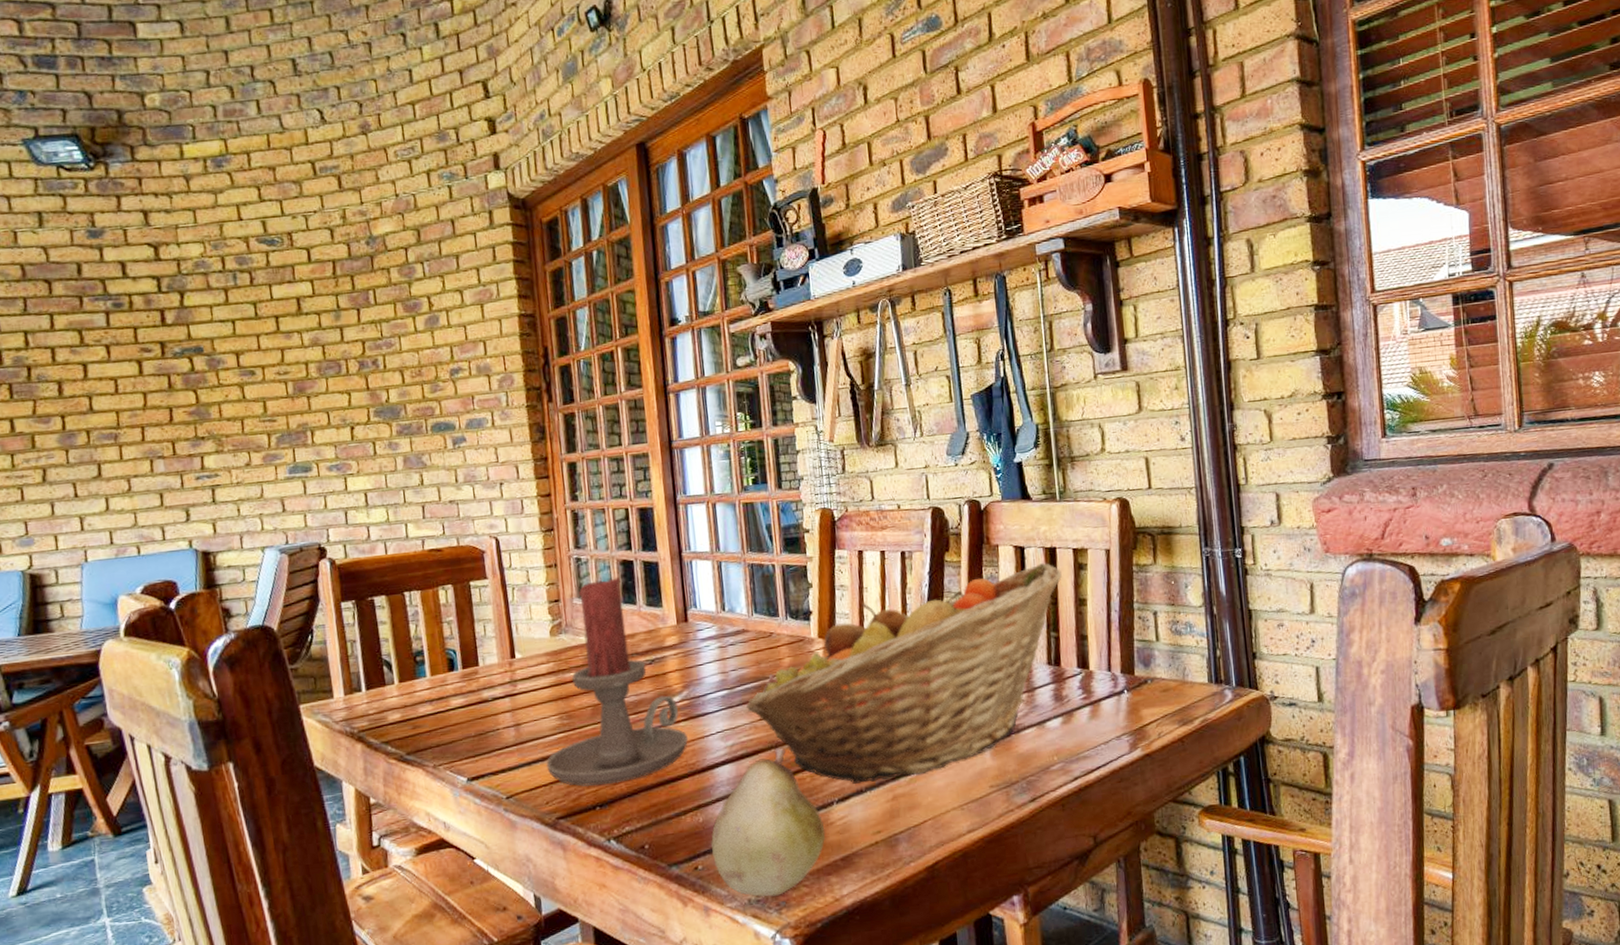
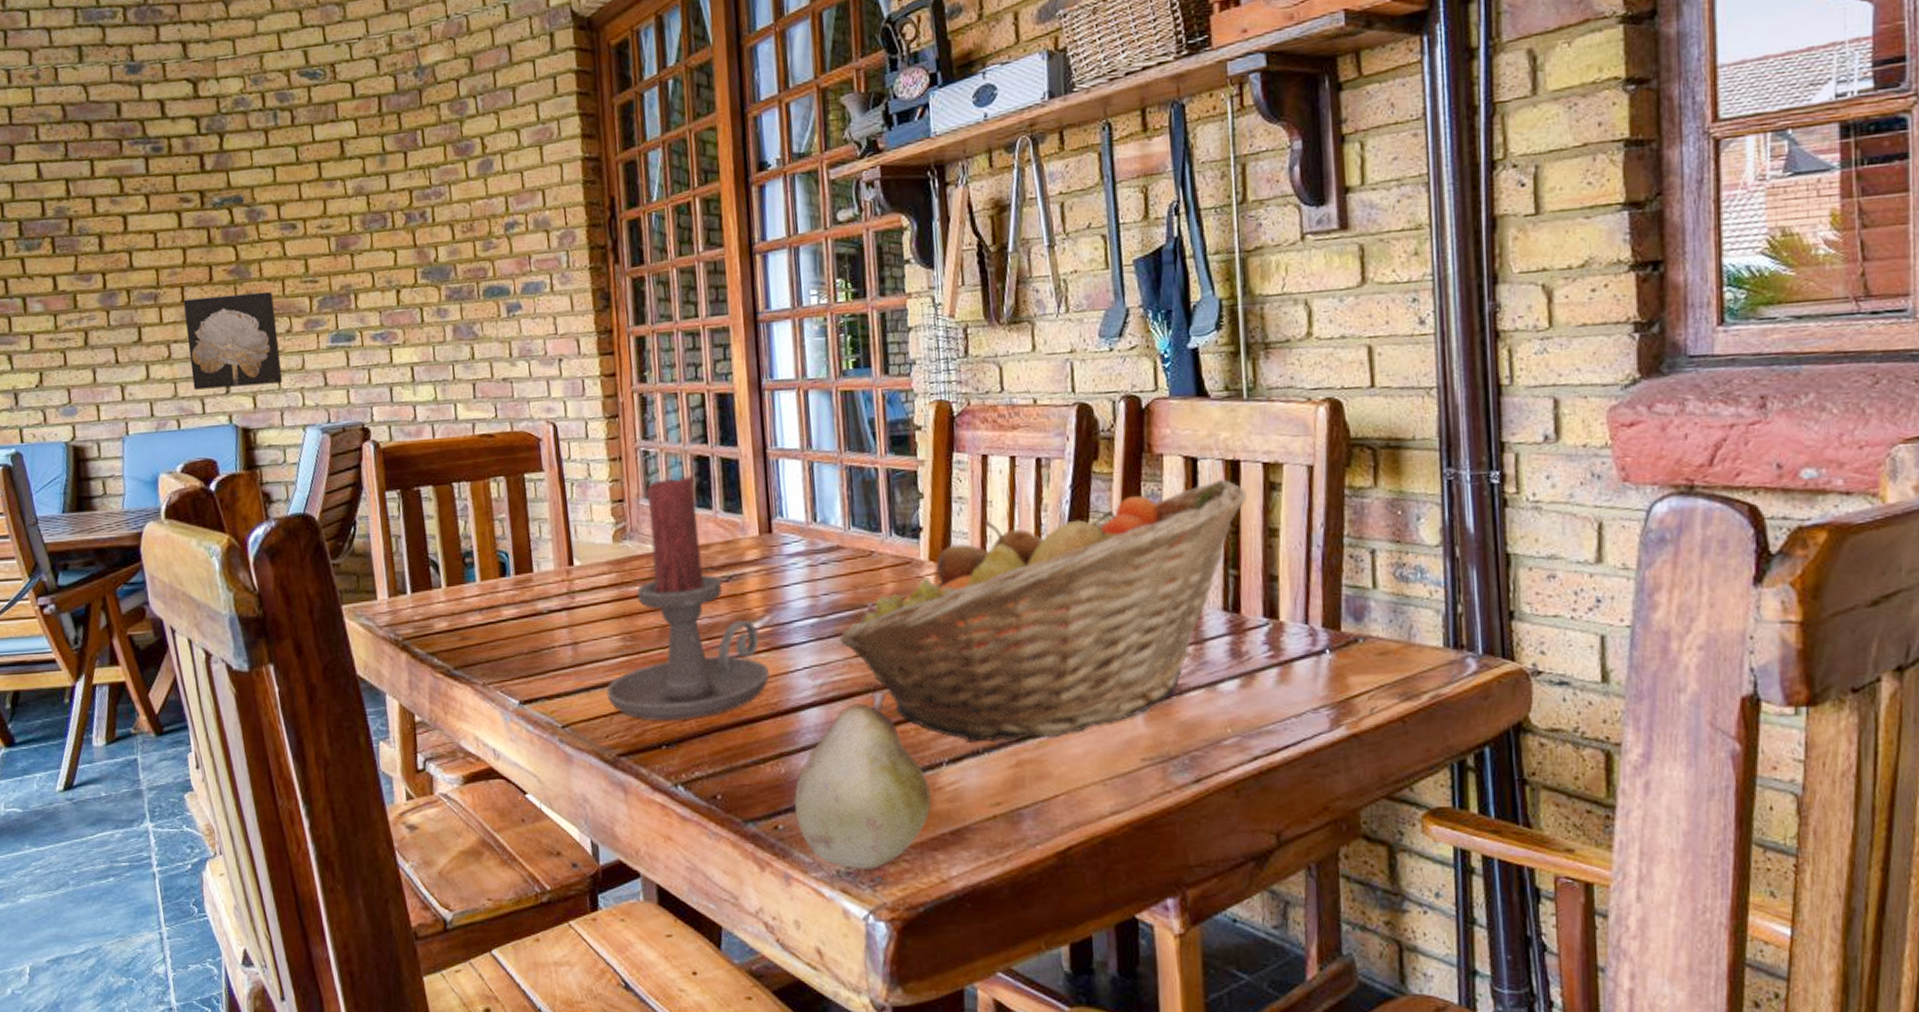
wall art: none [144,430,241,519] -> present [183,291,282,390]

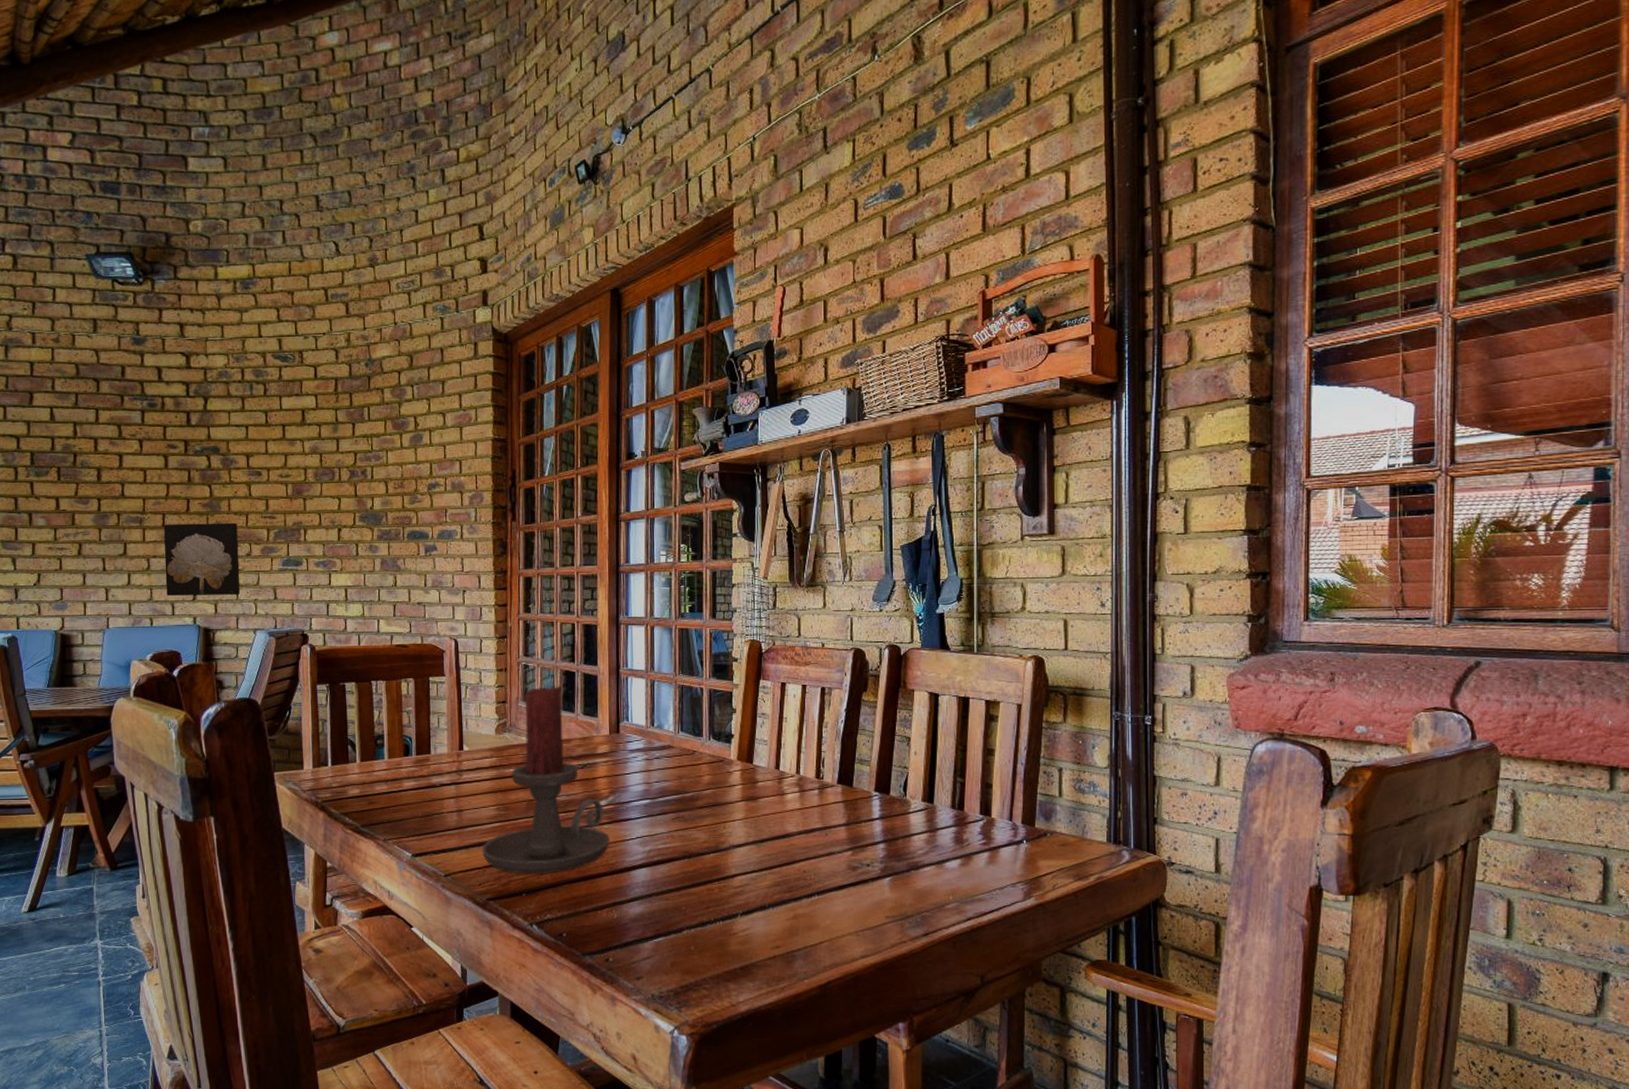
fruit: present [794,690,933,870] -> none [623,857,728,995]
fruit basket: present [840,479,1247,744] -> none [666,711,973,901]

